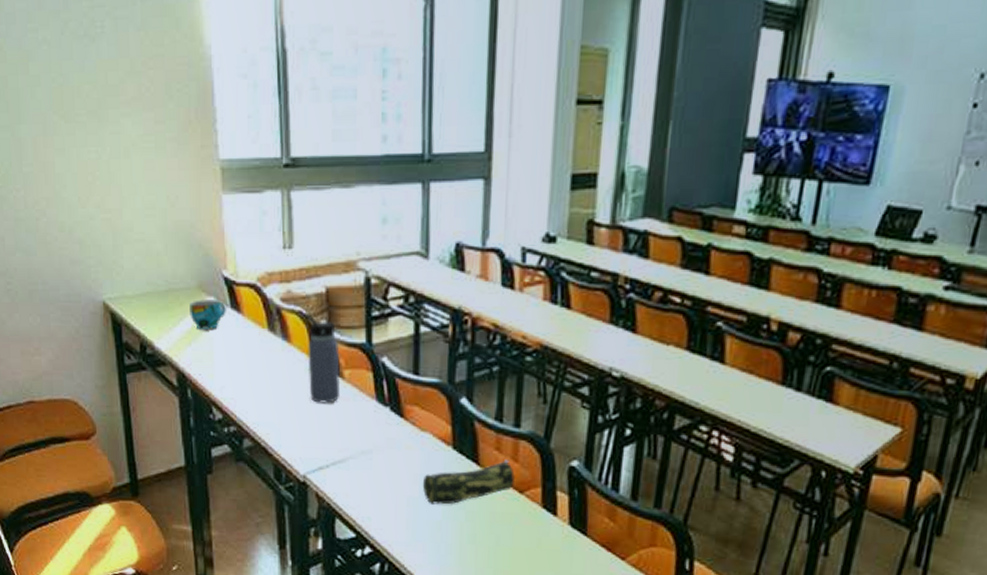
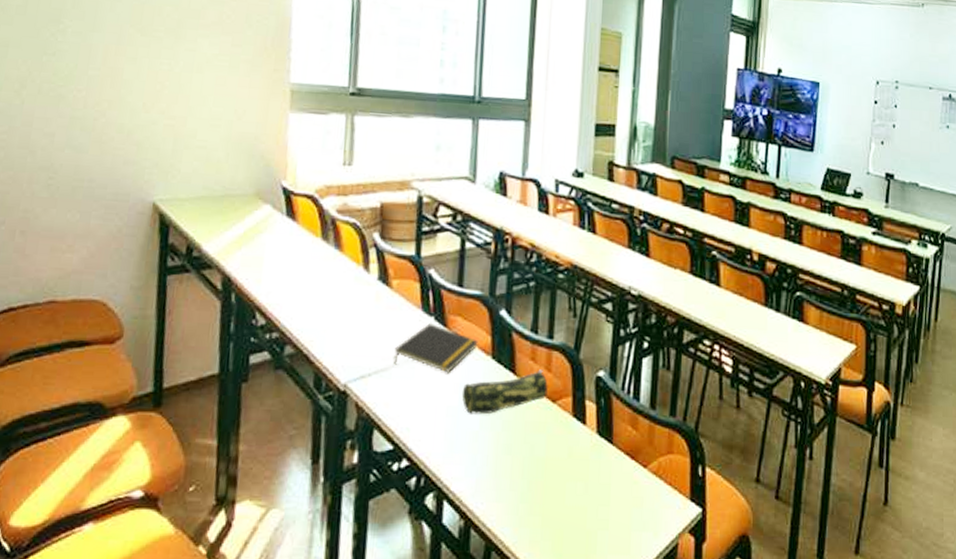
cup: present [189,298,226,329] -> none [243,206,282,235]
water bottle: present [304,313,341,404] -> none [357,224,390,312]
notepad: none [351,414,437,463] -> present [394,323,478,372]

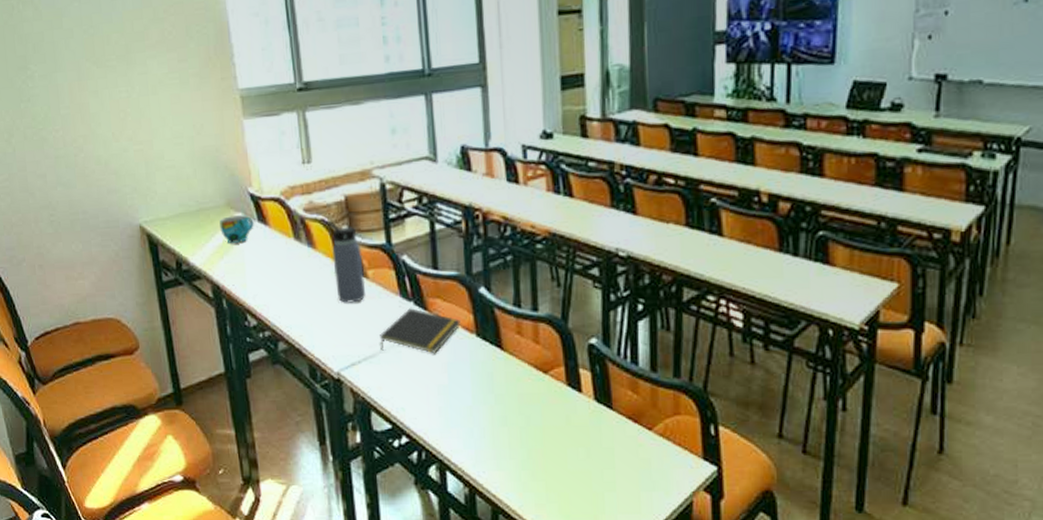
cup: none [243,206,282,235] -> present [219,214,254,243]
water bottle: none [357,224,390,312] -> present [326,220,366,303]
pencil case: present [462,369,548,415] -> none [450,342,538,391]

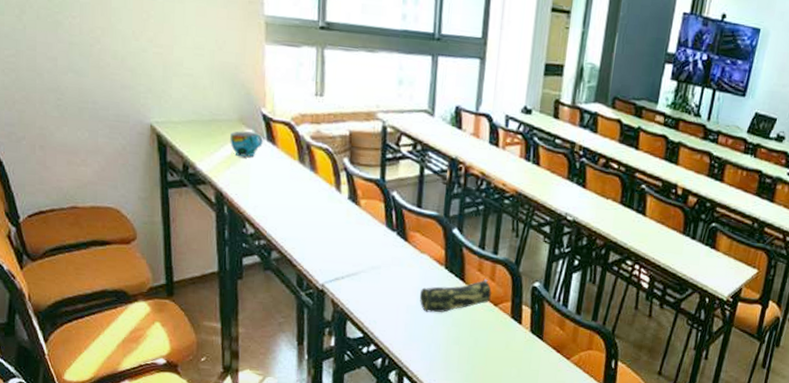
water bottle: present [326,220,366,303] -> none [330,150,358,226]
notepad: present [380,308,461,353] -> none [363,237,434,278]
pencil case: none [450,342,538,391] -> present [419,279,492,313]

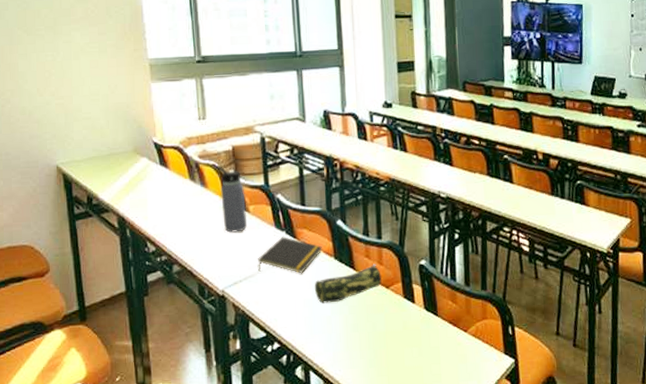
cup: present [230,131,263,157] -> none [127,158,156,182]
water bottle: none [330,150,358,226] -> present [216,165,247,233]
notepad: none [363,237,434,278] -> present [258,237,322,273]

